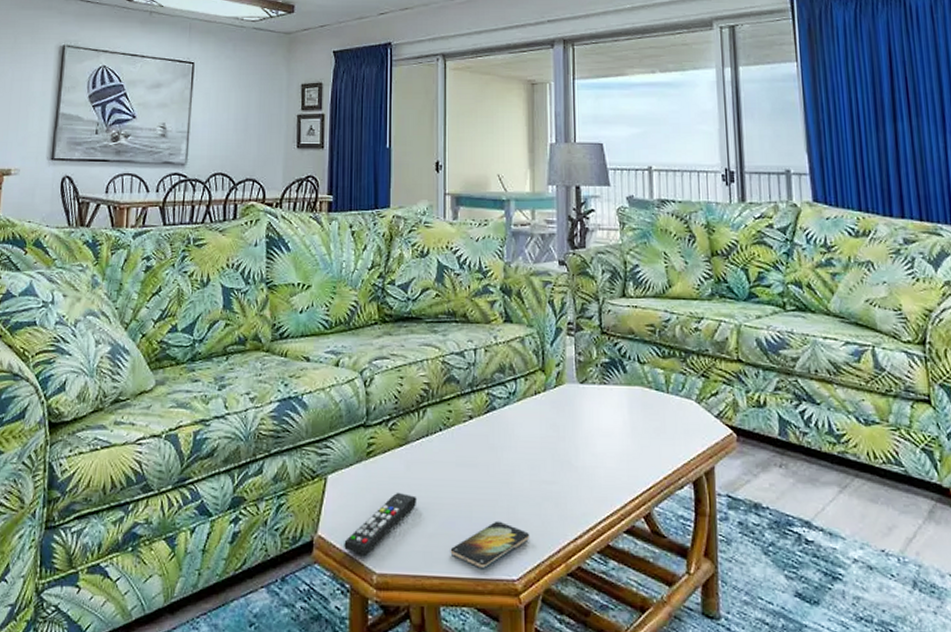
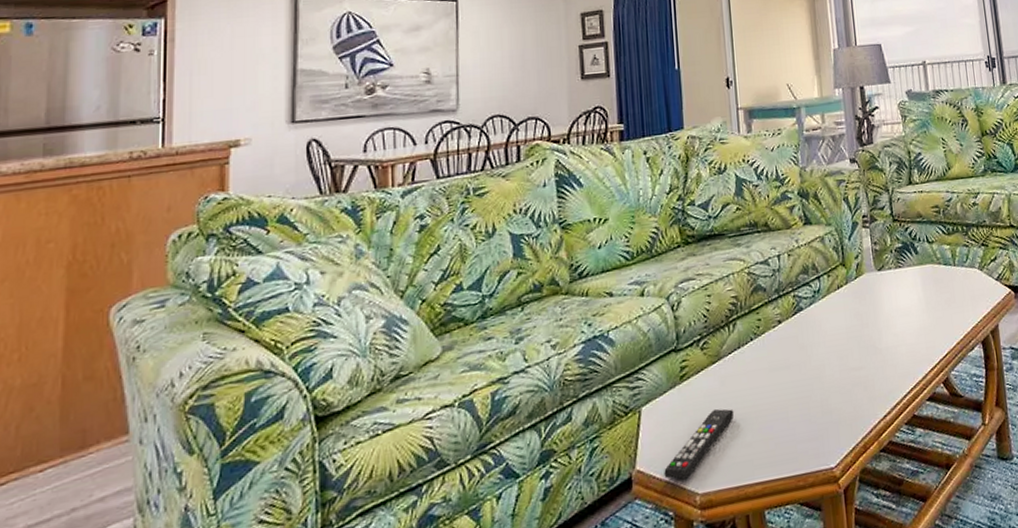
smartphone: present [450,520,530,568] -> none [770,415,844,464]

